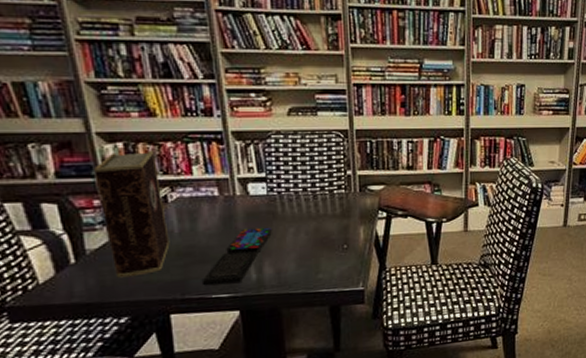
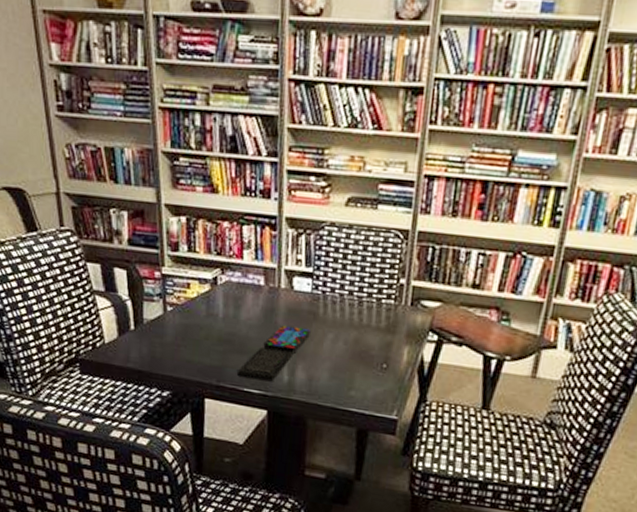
book: present [94,150,170,278] -> none [159,226,214,354]

